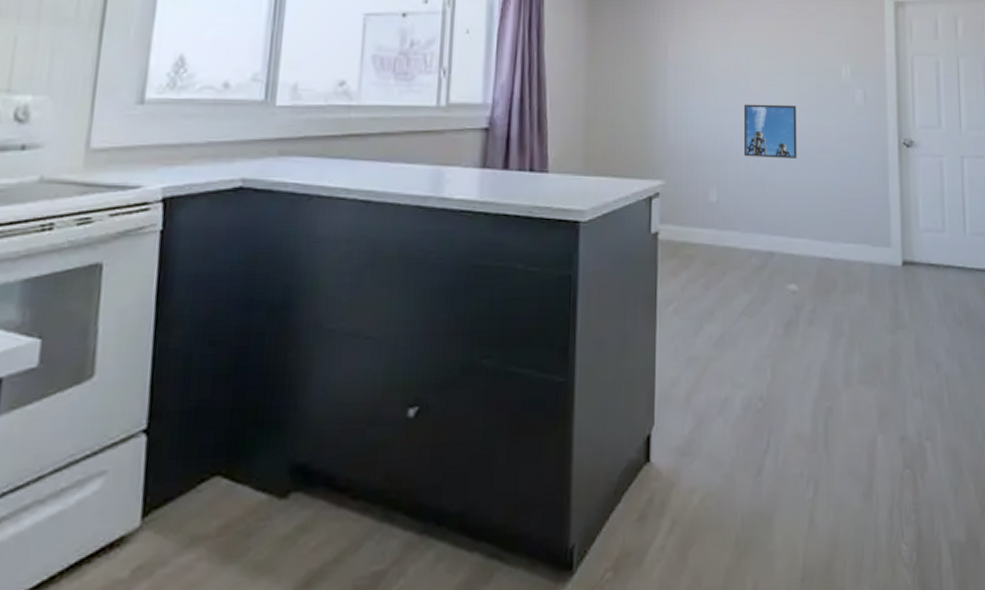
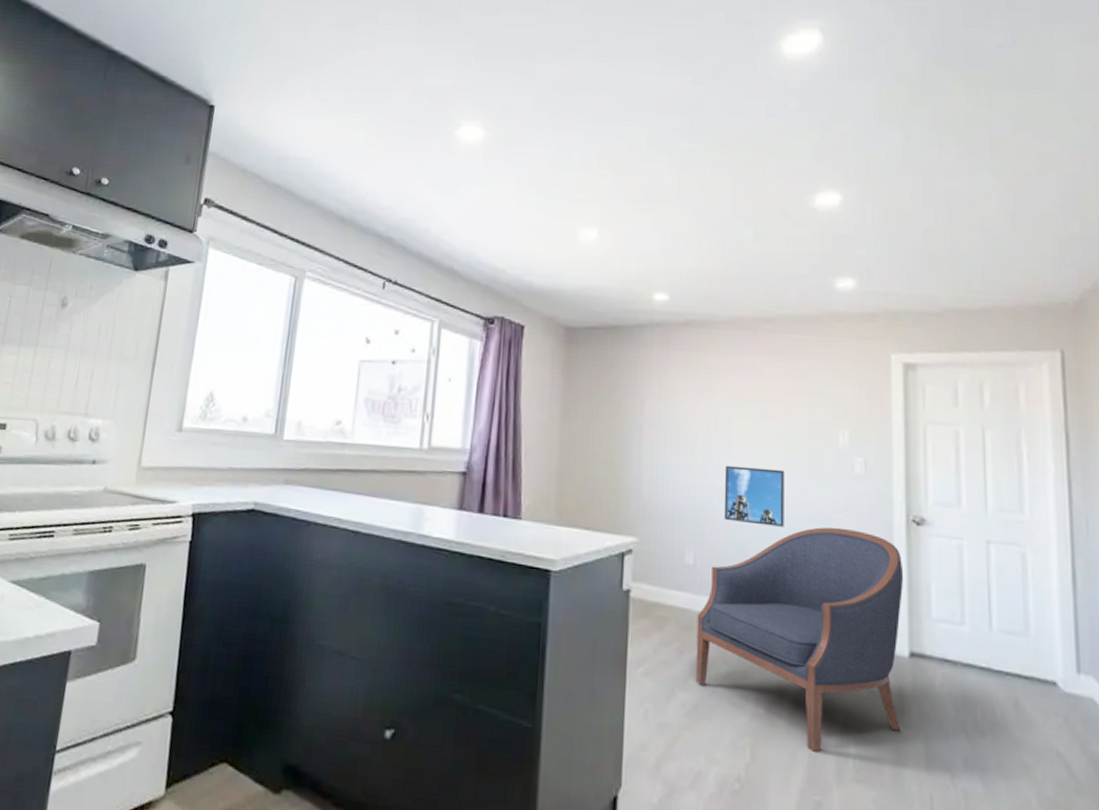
chair: none [721,155,897,362] -> present [695,527,904,752]

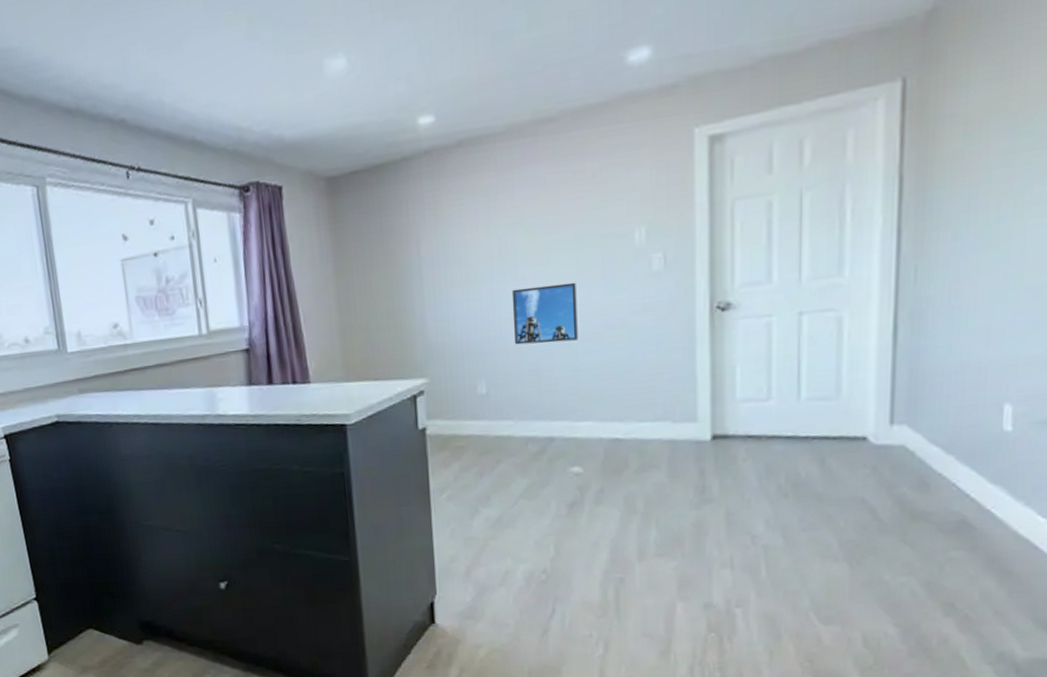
chair: present [695,527,904,752] -> none [494,328,707,538]

